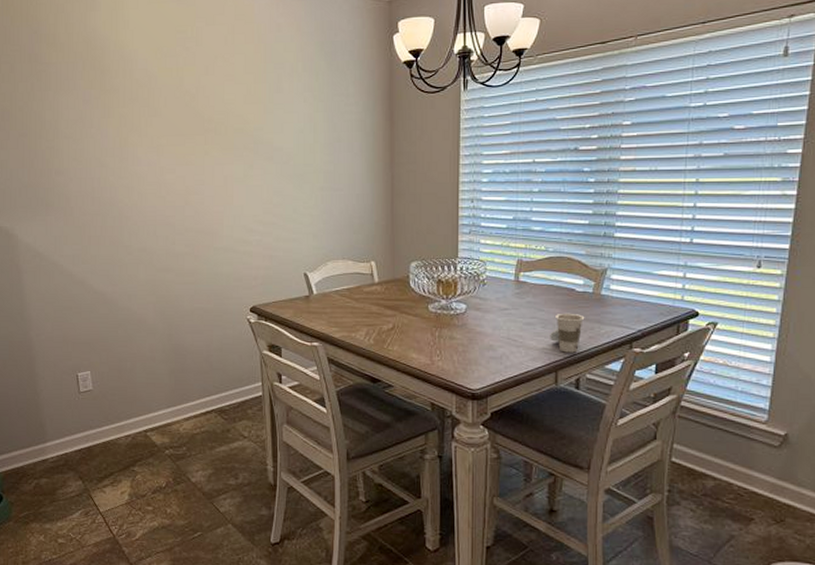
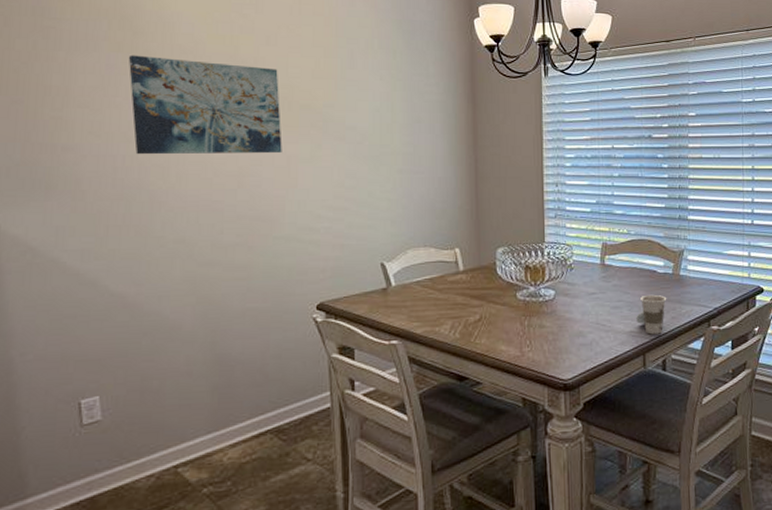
wall art: none [98,90,220,177] -> present [128,55,282,155]

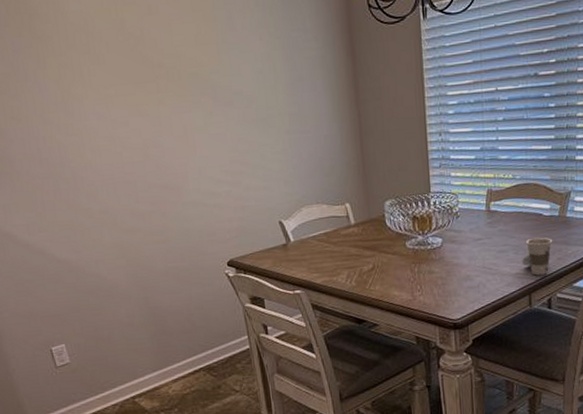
wall art: present [128,55,282,155] -> none [29,37,178,135]

